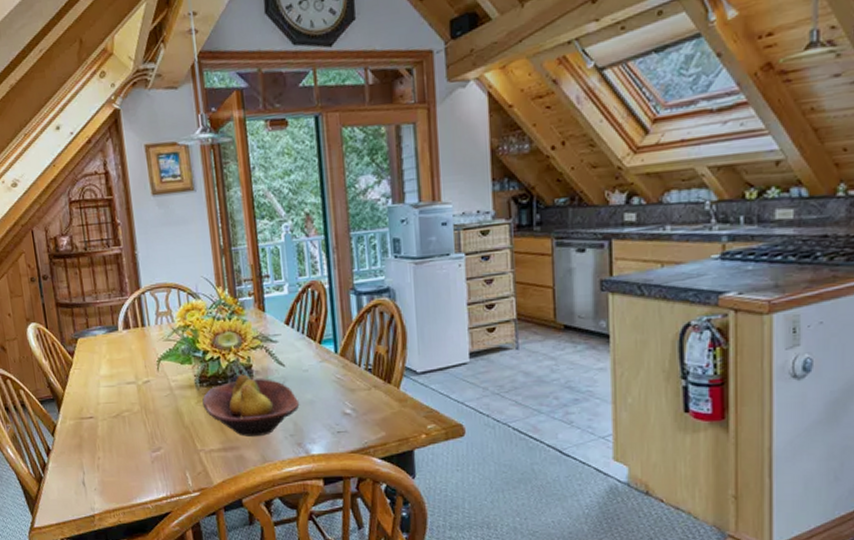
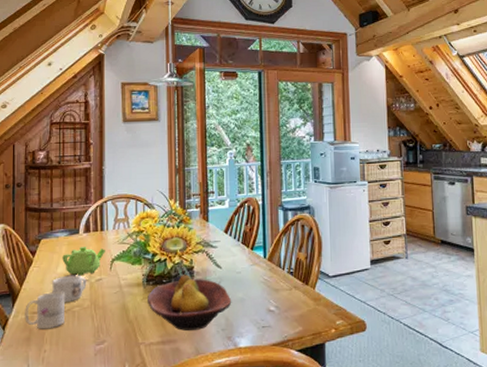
mug: none [71,395,115,436] -> present [25,292,65,329]
mug: none [95,377,134,406] -> present [51,275,87,302]
teapot: none [103,344,150,378] -> present [62,246,105,276]

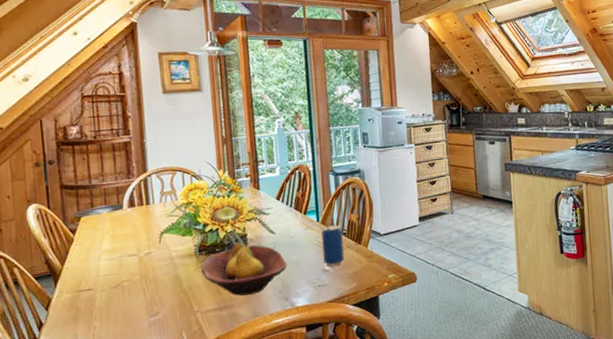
mug: present [25,292,65,329] -> none [69,268,114,307]
mug: present [51,275,87,302] -> none [96,250,135,278]
teapot: present [62,246,105,276] -> none [106,221,153,251]
beverage can: none [268,262,290,307] -> present [321,224,344,266]

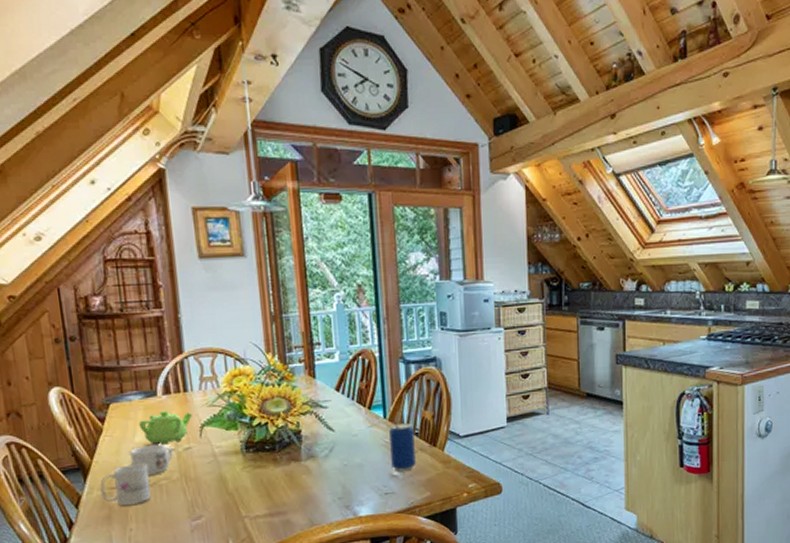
mug: none [69,268,114,307] -> present [100,463,151,506]
mug: none [96,250,135,278] -> present [129,443,173,475]
teapot: none [106,221,153,251] -> present [139,410,192,445]
fruit bowl: present [201,242,287,296] -> none [248,439,349,501]

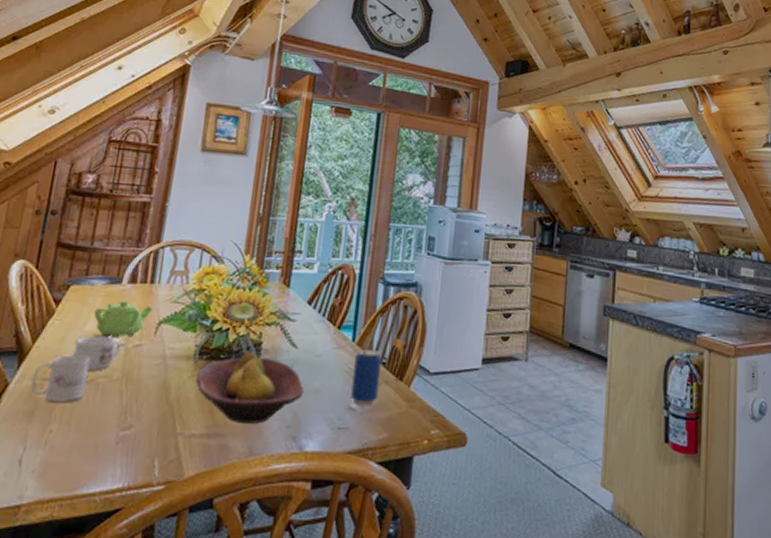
fruit bowl: none [248,439,349,501] -> present [196,351,305,424]

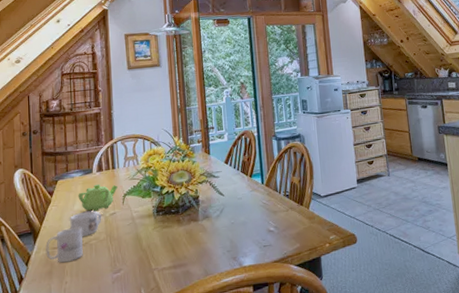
fruit bowl: present [196,351,305,424] -> none [158,203,235,255]
beverage can: present [351,348,382,405] -> none [266,187,288,227]

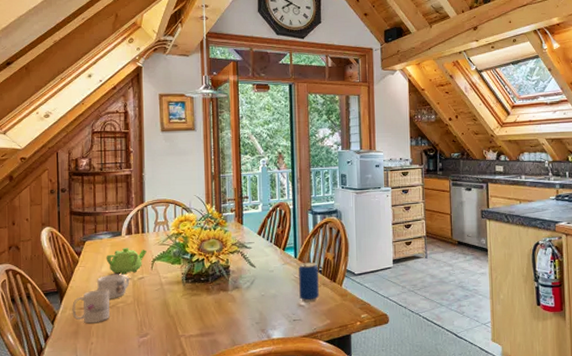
beverage can: none [266,187,288,227] -> present [299,261,319,302]

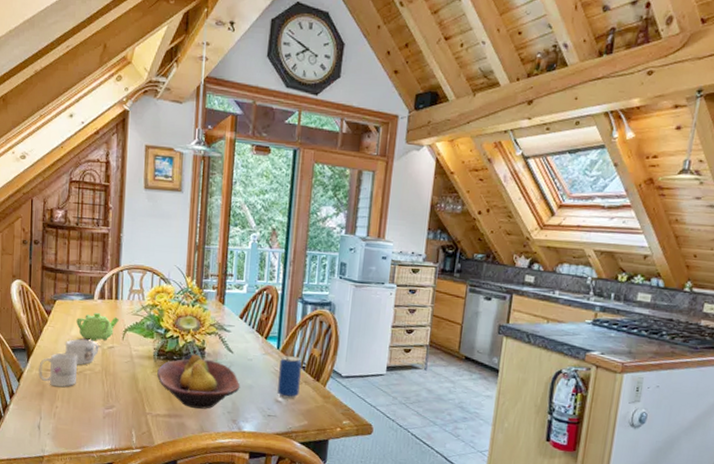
fruit bowl: none [187,273,265,324] -> present [157,354,240,409]

